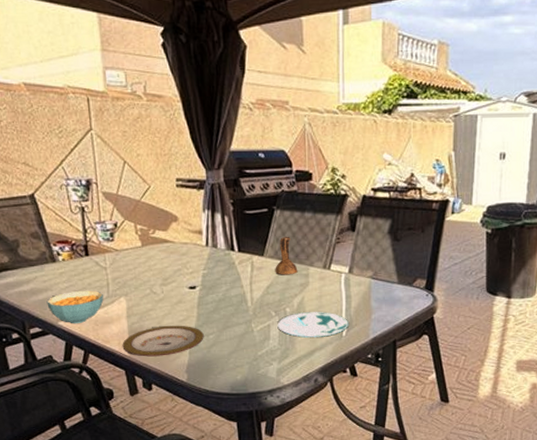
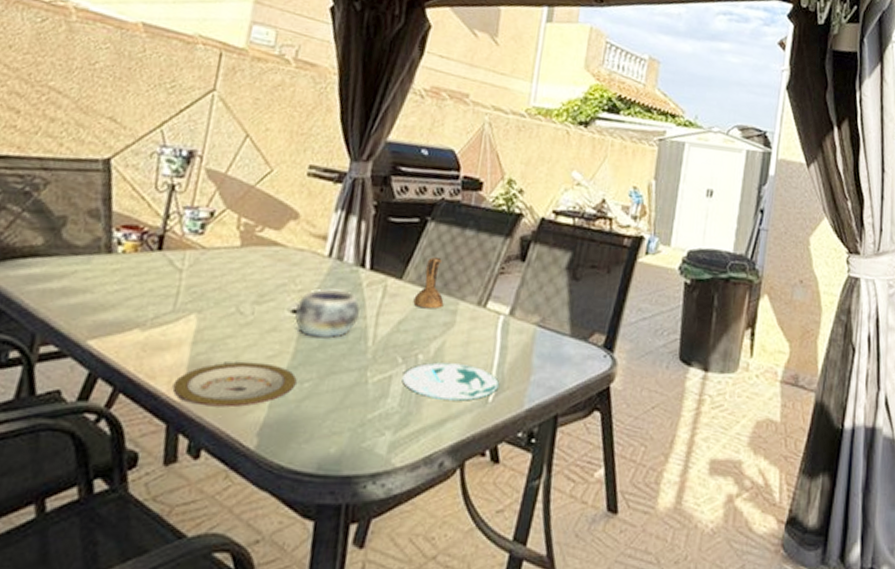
cereal bowl: present [46,290,104,324] -> none [78,298,167,347]
decorative bowl: none [191,268,238,305] -> present [293,288,361,339]

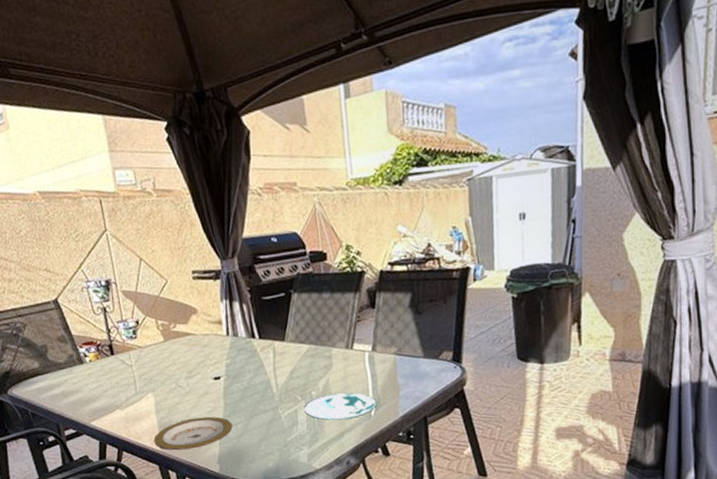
decorative bowl: present [293,288,361,339] -> none [215,356,262,394]
pitcher: present [413,256,444,309] -> none [297,319,321,359]

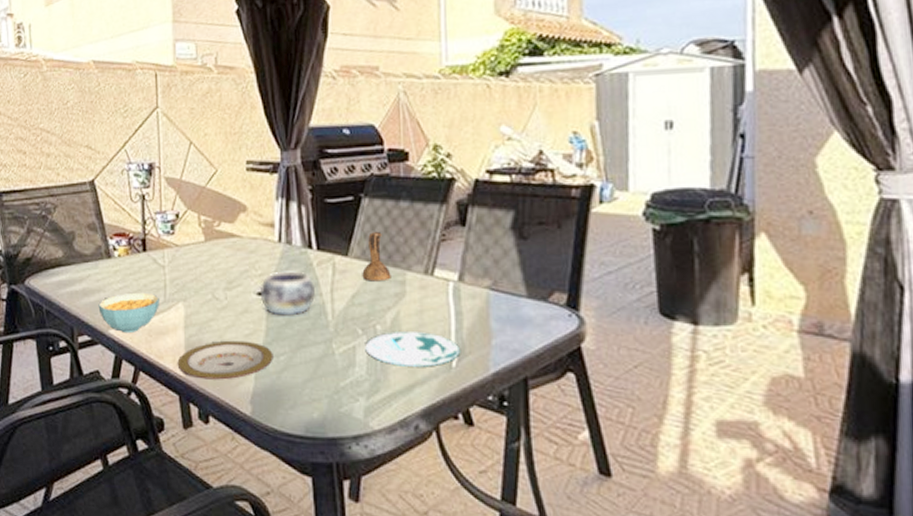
cereal bowl: none [78,388,132,423] -> present [98,292,159,334]
decorative bowl: none [215,356,262,394] -> present [259,271,316,316]
pitcher: none [297,319,321,359] -> present [362,231,391,282]

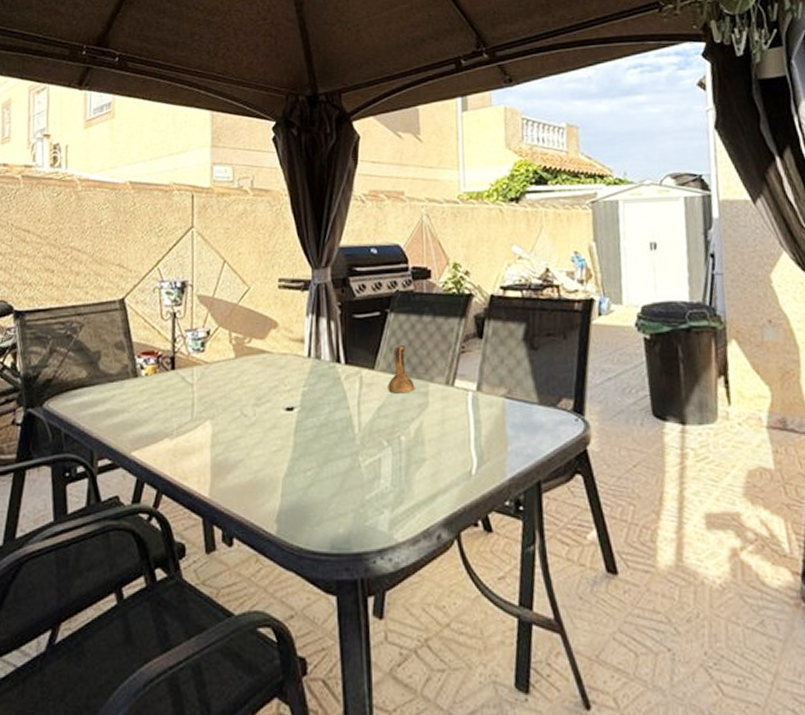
cereal bowl: present [98,292,159,334] -> none [121,411,186,455]
plate: present [177,340,273,380] -> none [202,457,300,500]
decorative bowl: present [259,271,316,316] -> none [288,385,344,431]
plate: present [365,332,460,367] -> none [390,441,479,476]

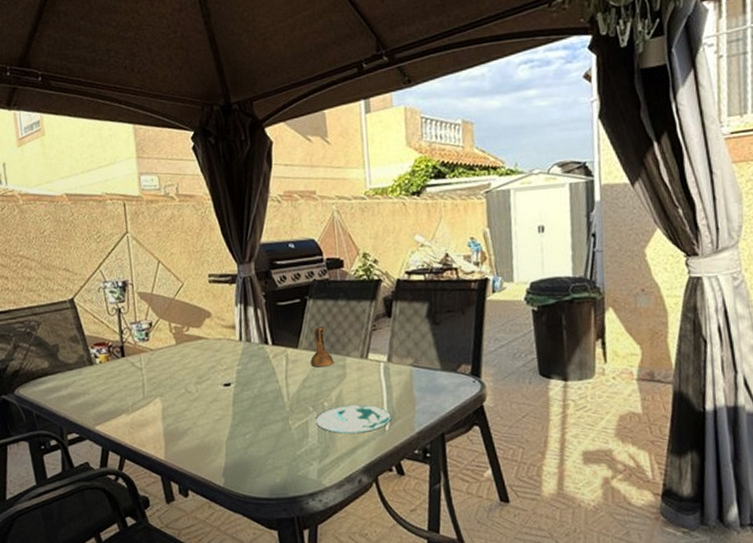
plate: none [390,441,479,476] -> present [315,404,391,434]

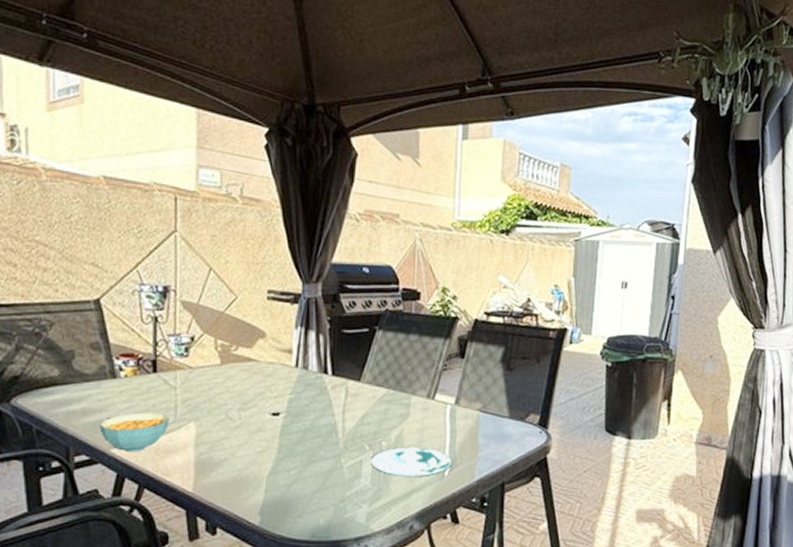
cereal bowl: none [84,392,139,428] -> present [99,412,169,453]
pitcher: present [310,326,334,368] -> none [372,360,398,404]

